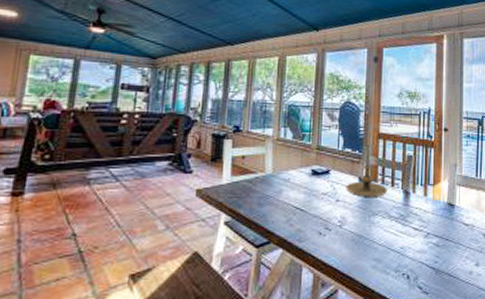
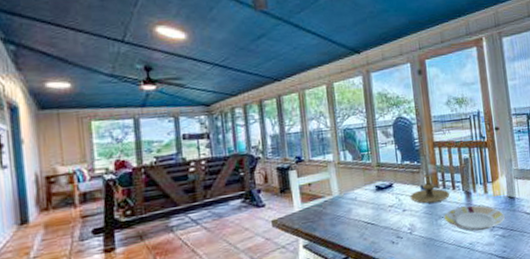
plate: none [378,206,441,235] -> present [444,205,505,231]

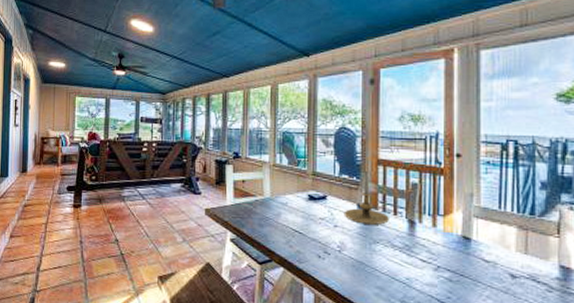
plate: present [444,205,505,231] -> none [380,235,455,267]

